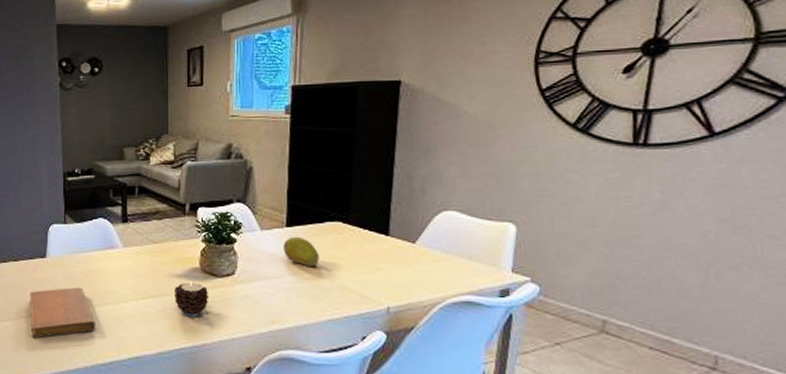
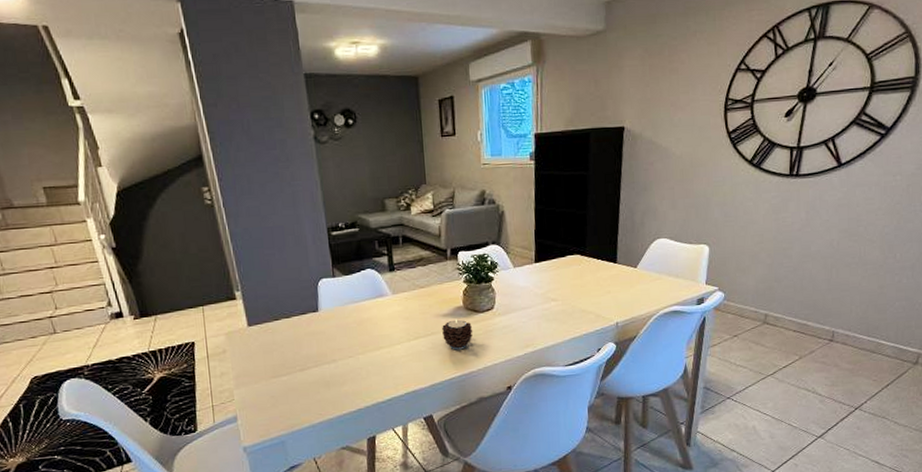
notebook: present [29,287,97,339] -> none [305,335,374,388]
fruit: present [282,236,320,268] -> none [532,270,563,296]

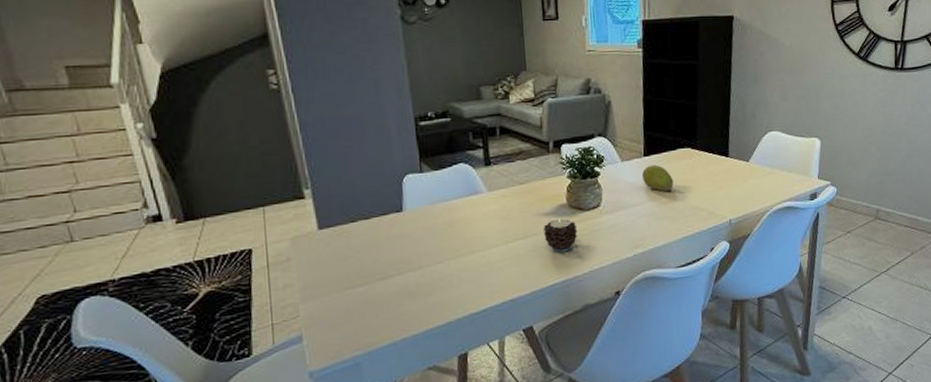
fruit: none [532,270,563,296] -> present [641,164,674,192]

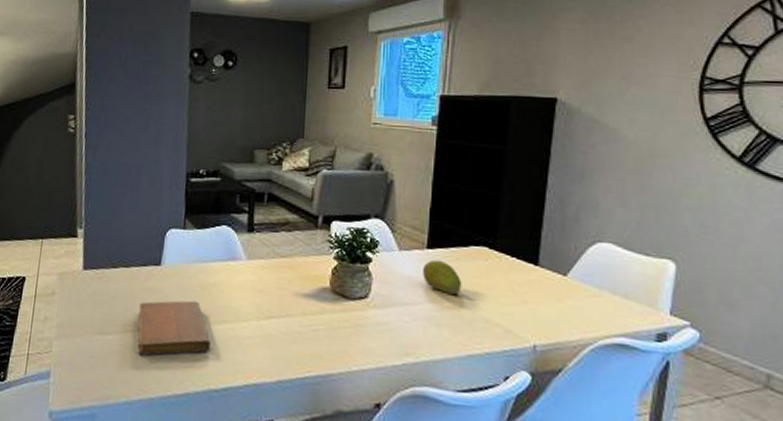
notebook: none [387,238,466,300] -> present [138,300,212,356]
candle: present [544,218,578,253] -> none [300,303,339,343]

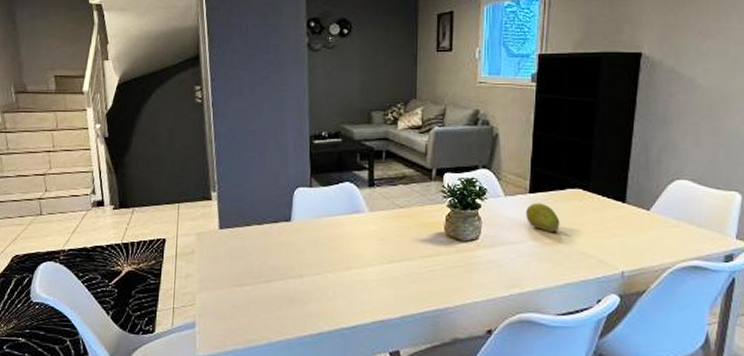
notebook: present [138,300,212,356] -> none [273,251,341,303]

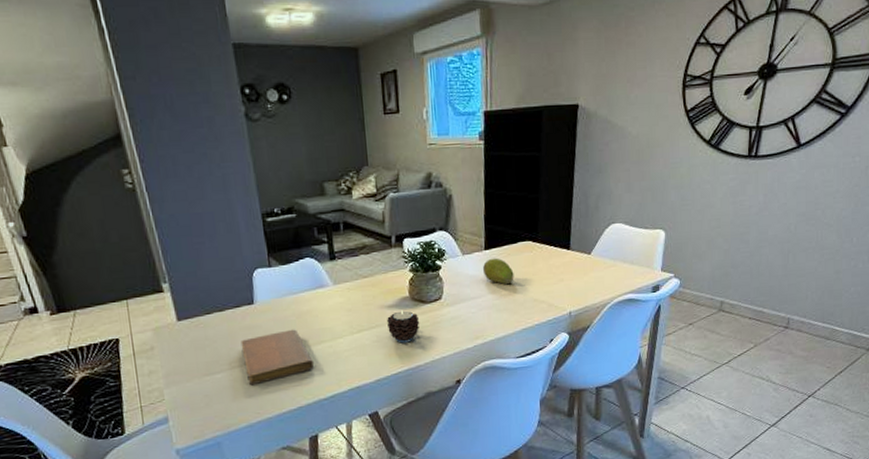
notebook: none [273,251,341,303] -> present [240,329,315,386]
candle: none [419,246,453,281] -> present [387,311,420,343]

